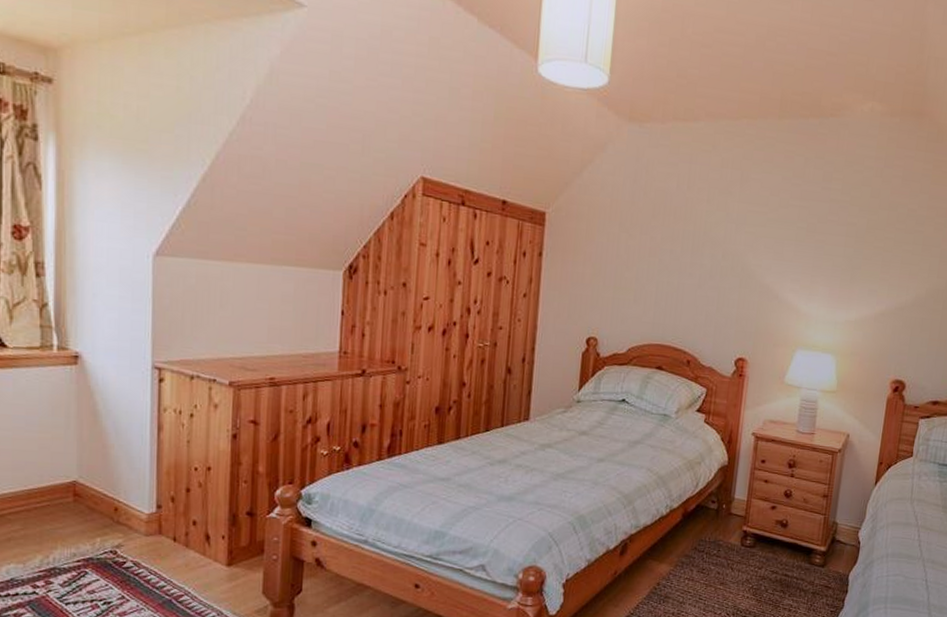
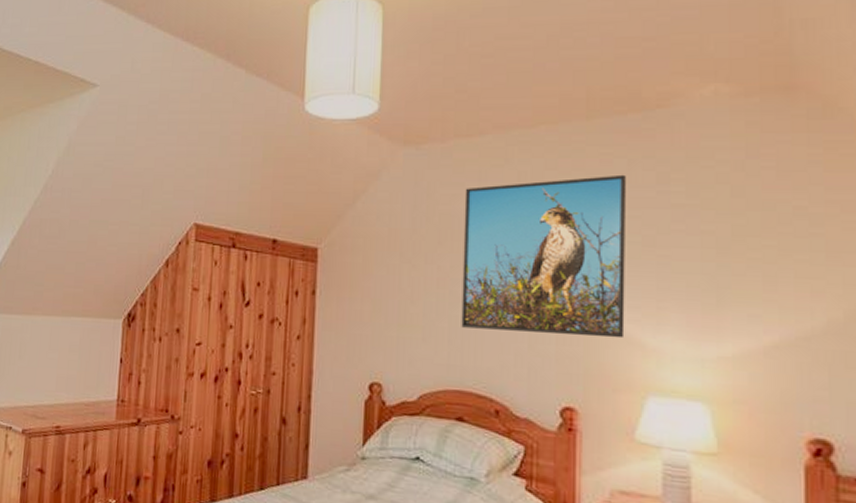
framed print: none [666,168,802,305] -> present [461,174,626,339]

